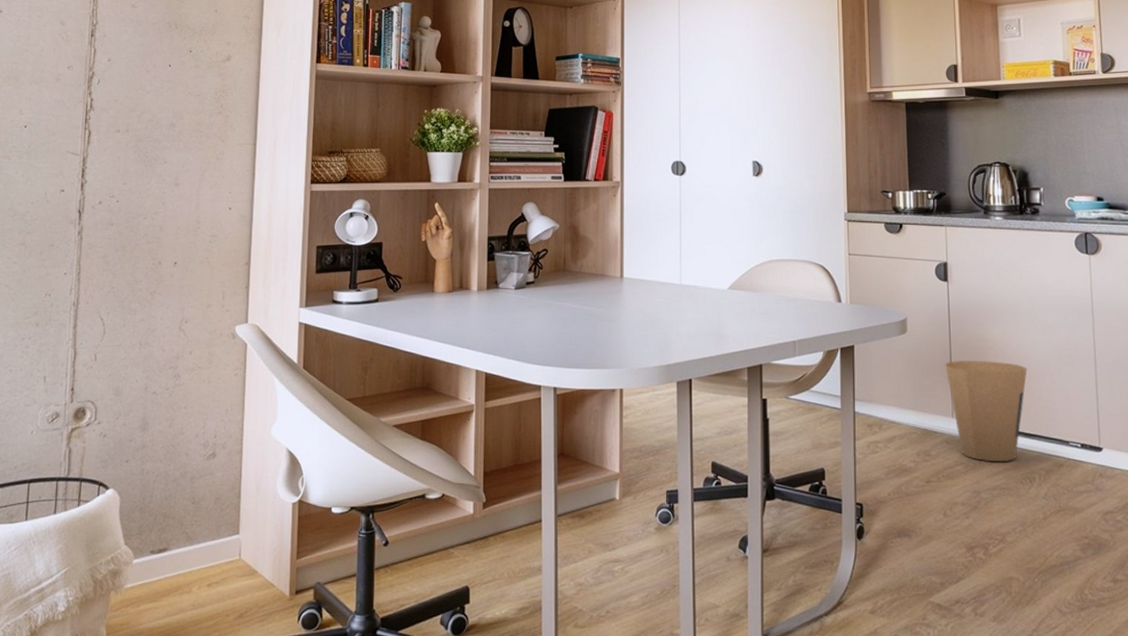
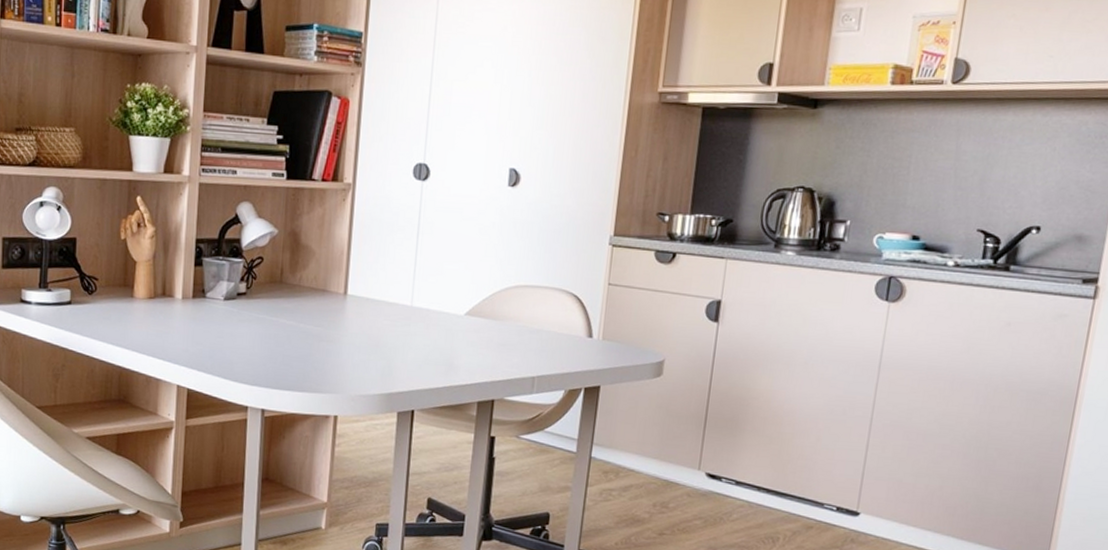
trash can: present [945,361,1027,462] -> none [699,410,792,520]

